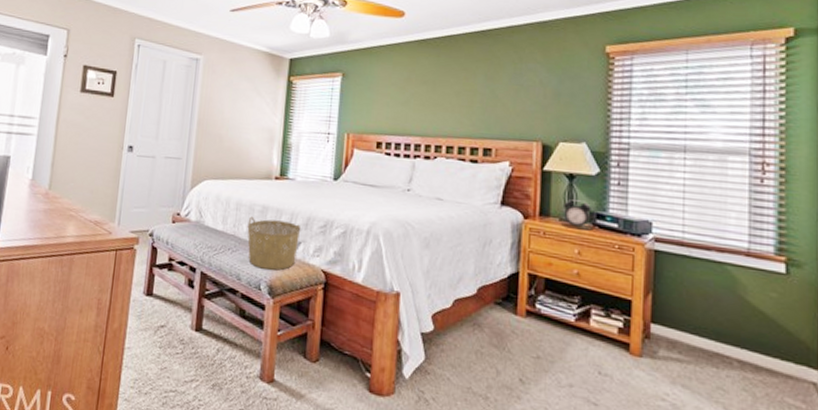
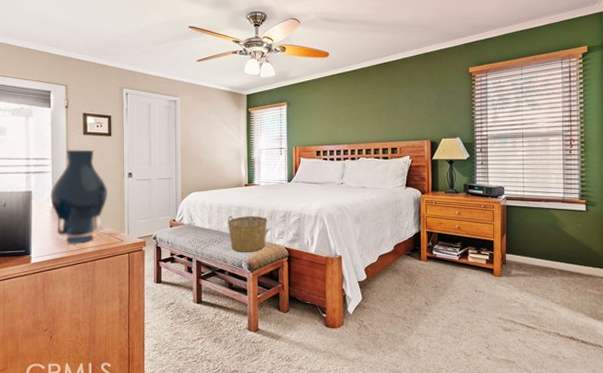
vase: none [30,109,101,231] -> present [49,149,108,244]
alarm clock: present [561,199,594,232] -> none [446,178,467,199]

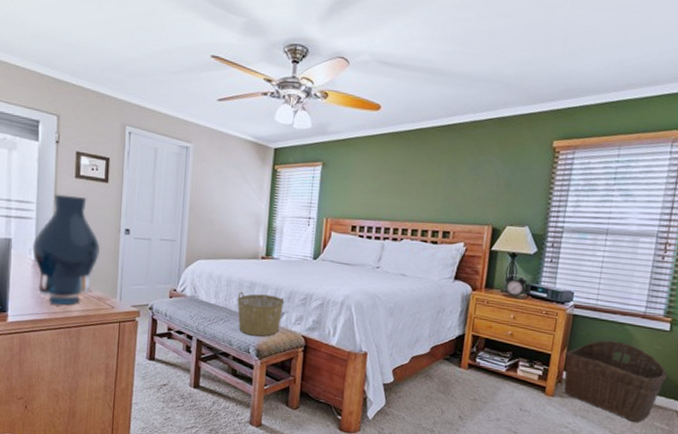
alarm clock: none [446,178,467,199] -> present [502,274,528,300]
wicker basket: none [505,224,591,291] -> present [563,340,668,422]

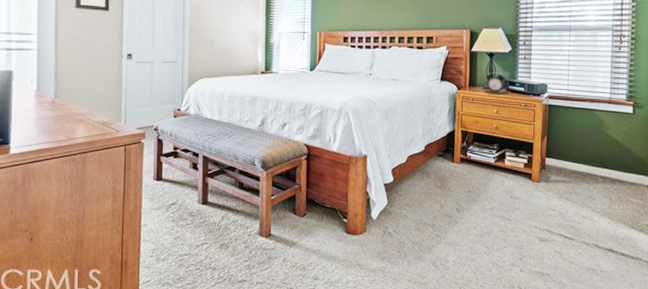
vase: present [32,194,100,306] -> none [33,24,102,133]
basket: present [237,291,285,337] -> none [240,106,286,148]
wicker basket: present [563,340,668,422] -> none [545,126,636,199]

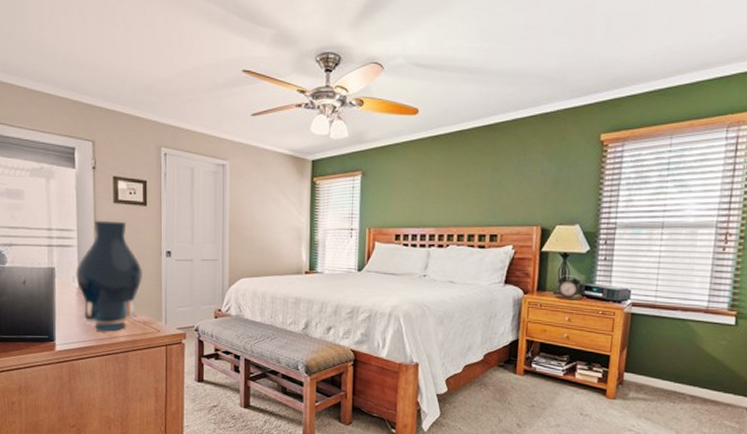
vase: none [33,24,102,133] -> present [75,220,142,332]

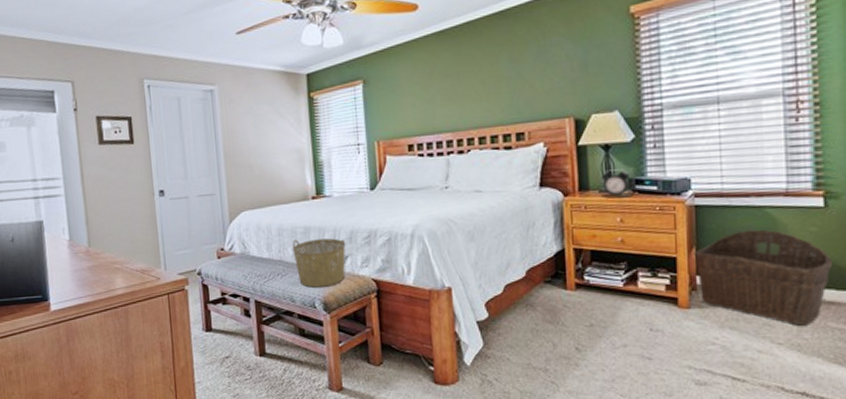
vase: present [75,220,142,332] -> none [64,164,136,285]
basket: none [283,308,331,353] -> present [292,238,346,288]
wicker basket: none [625,338,735,422] -> present [694,229,833,326]

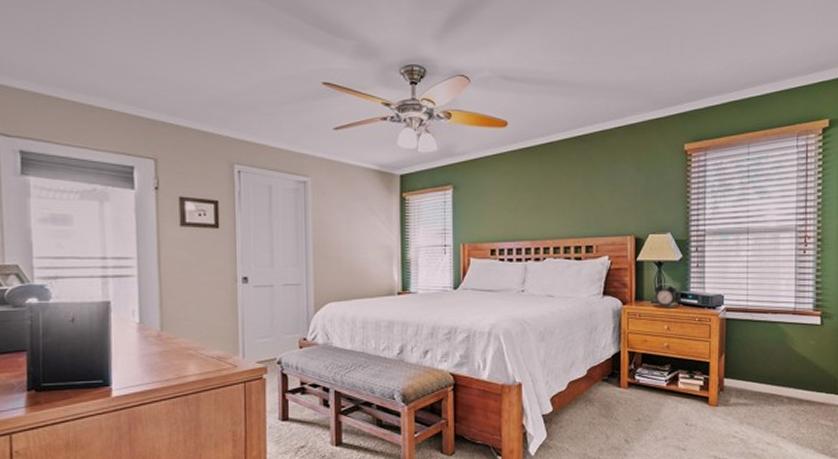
basket: present [292,238,346,288] -> none [375,332,428,380]
wicker basket: present [694,229,833,326] -> none [723,341,825,422]

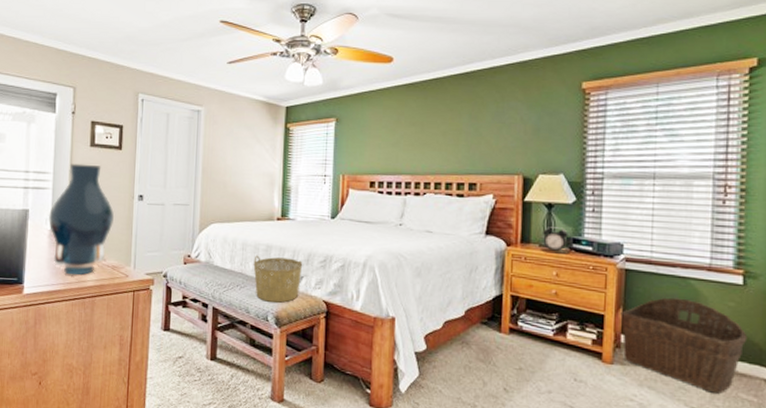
vase: none [135,246,215,371] -> present [48,163,114,276]
basket: none [375,332,428,380] -> present [253,255,303,303]
wicker basket: none [723,341,825,422] -> present [620,297,748,394]

